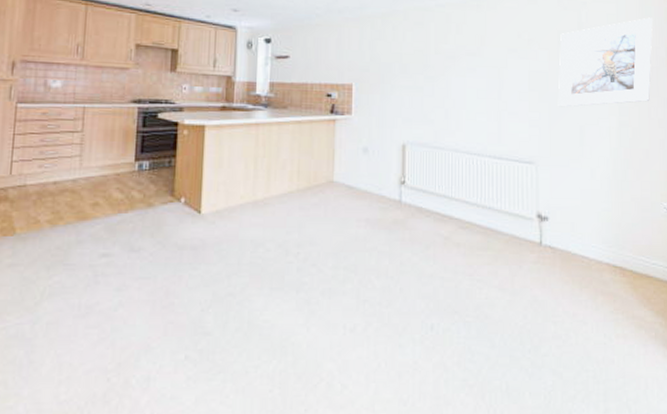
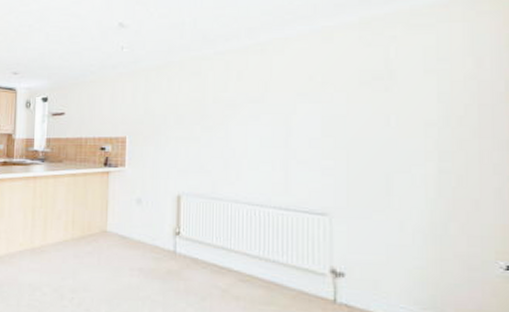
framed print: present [558,17,653,107] -> none [358,46,488,154]

